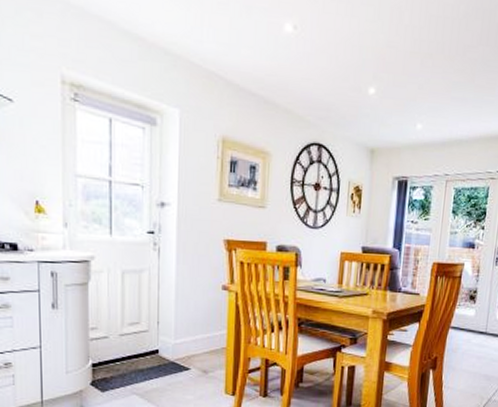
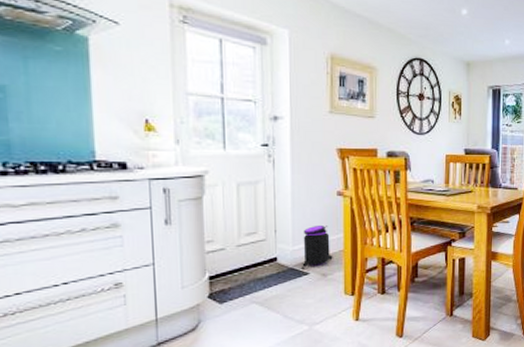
trash can: none [183,320,215,364] -> present [302,226,333,269]

